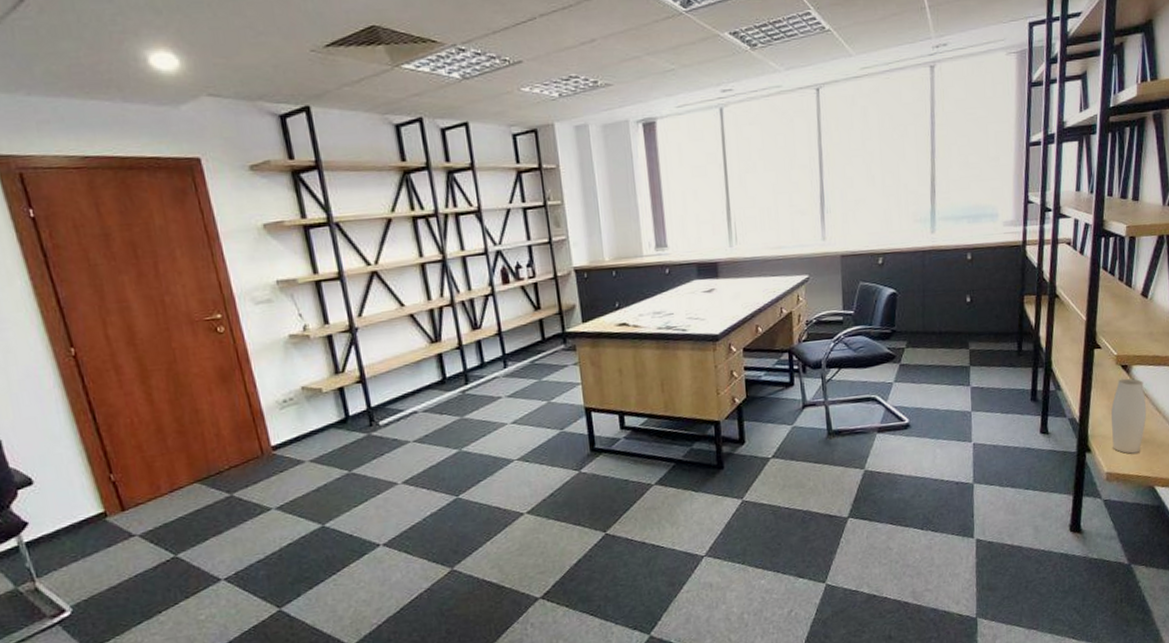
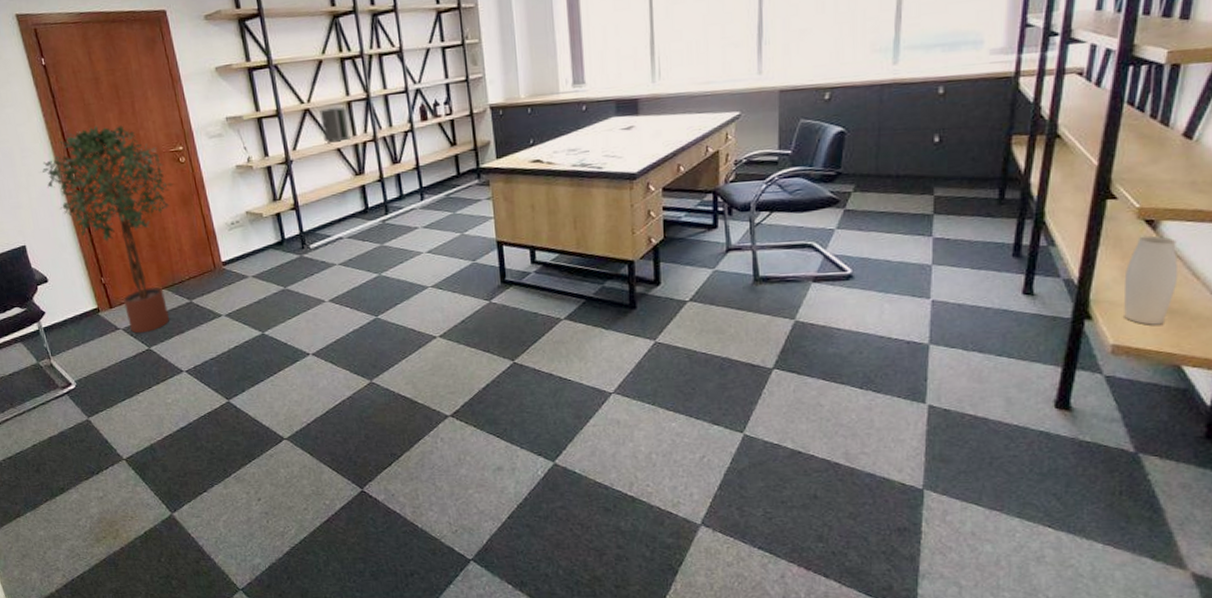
potted tree: none [24,290,209,539] -> present [40,125,173,334]
binder: none [389,268,425,308] -> present [319,106,350,142]

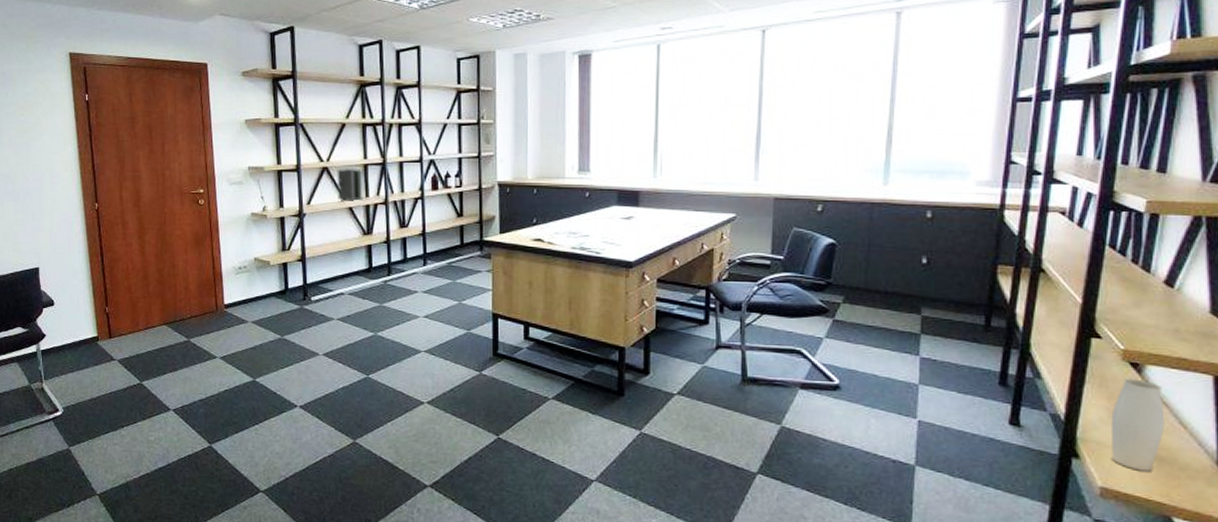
potted tree: present [40,125,173,334] -> none [66,161,189,367]

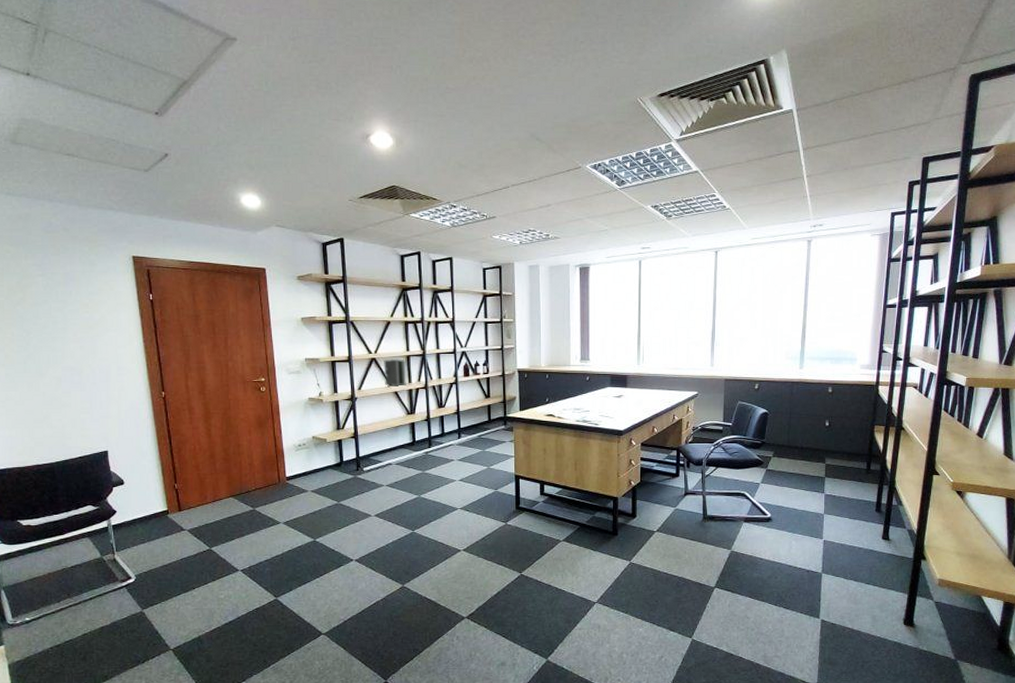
vase: present [1110,378,1165,472] -> none [945,502,978,566]

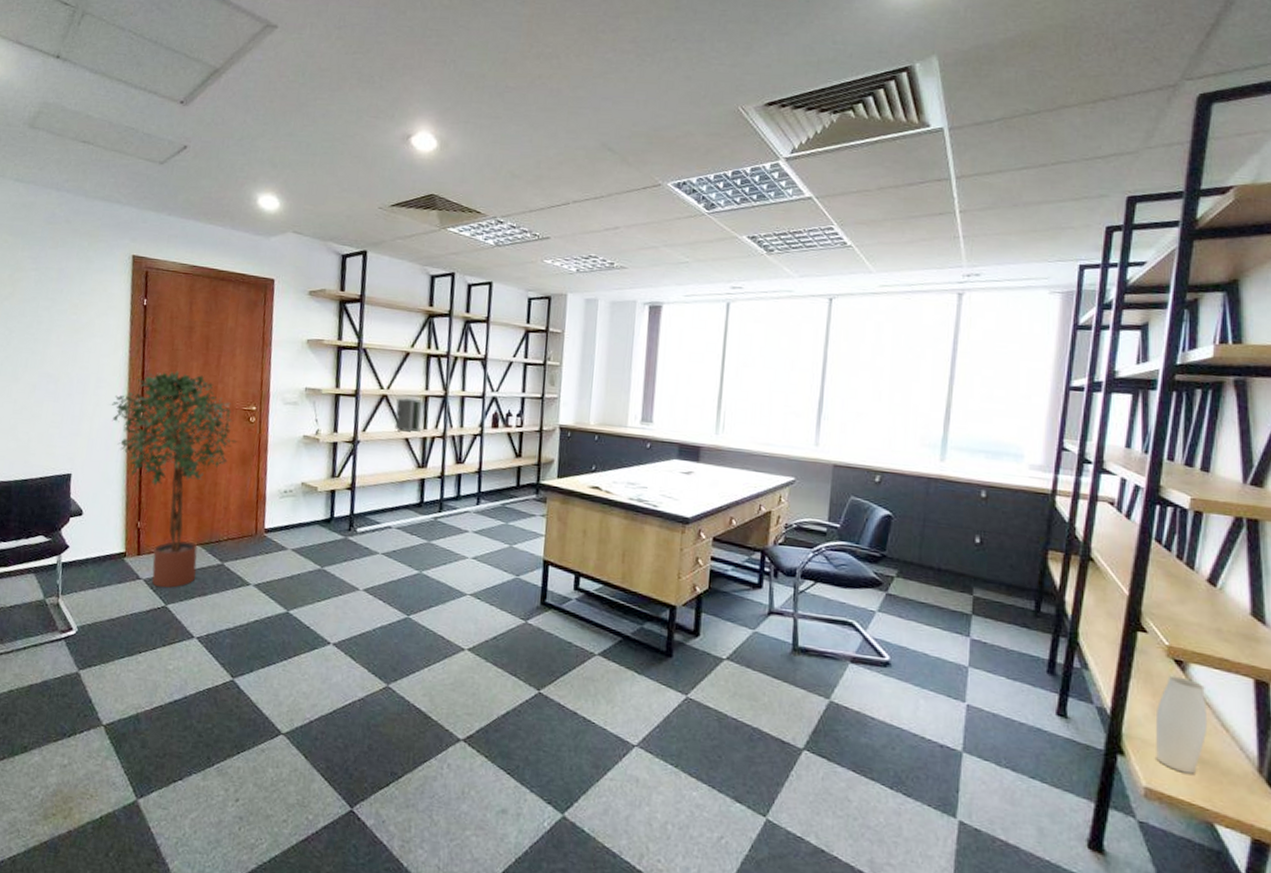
potted tree: none [133,354,252,535] -> present [109,370,237,588]
vase: none [945,502,978,566] -> present [1155,675,1208,774]

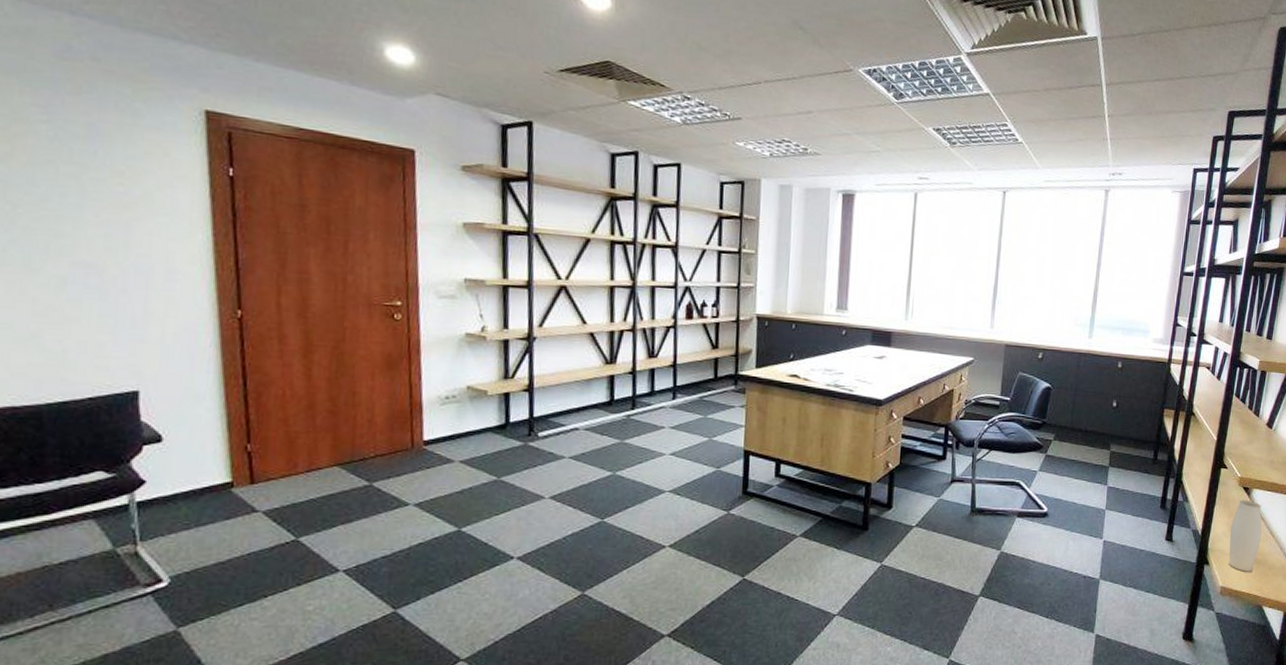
potted tree: present [109,370,237,588] -> none [189,259,378,519]
binder: present [395,397,422,432] -> none [576,288,608,326]

